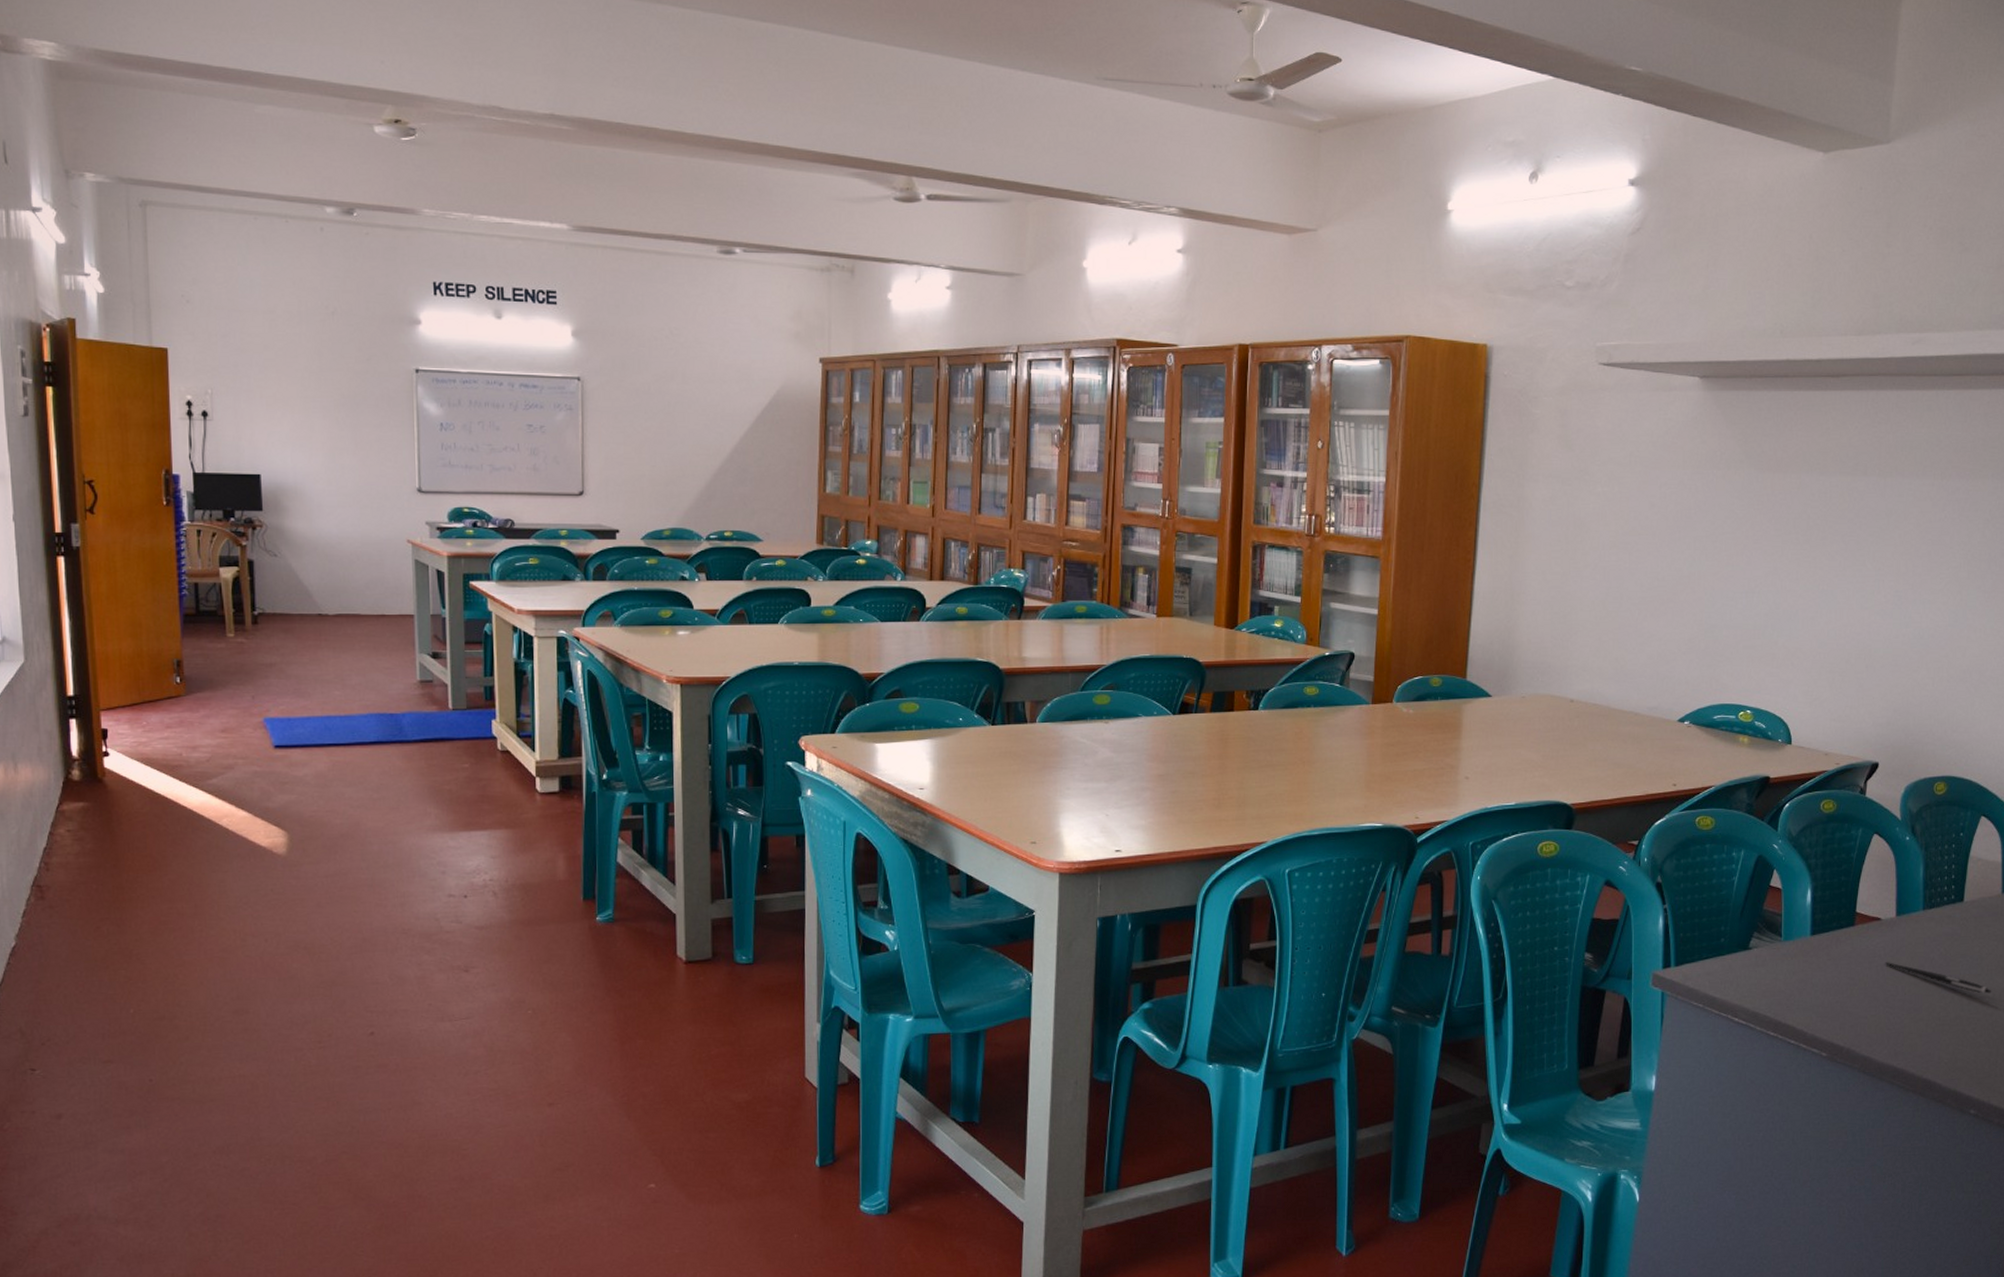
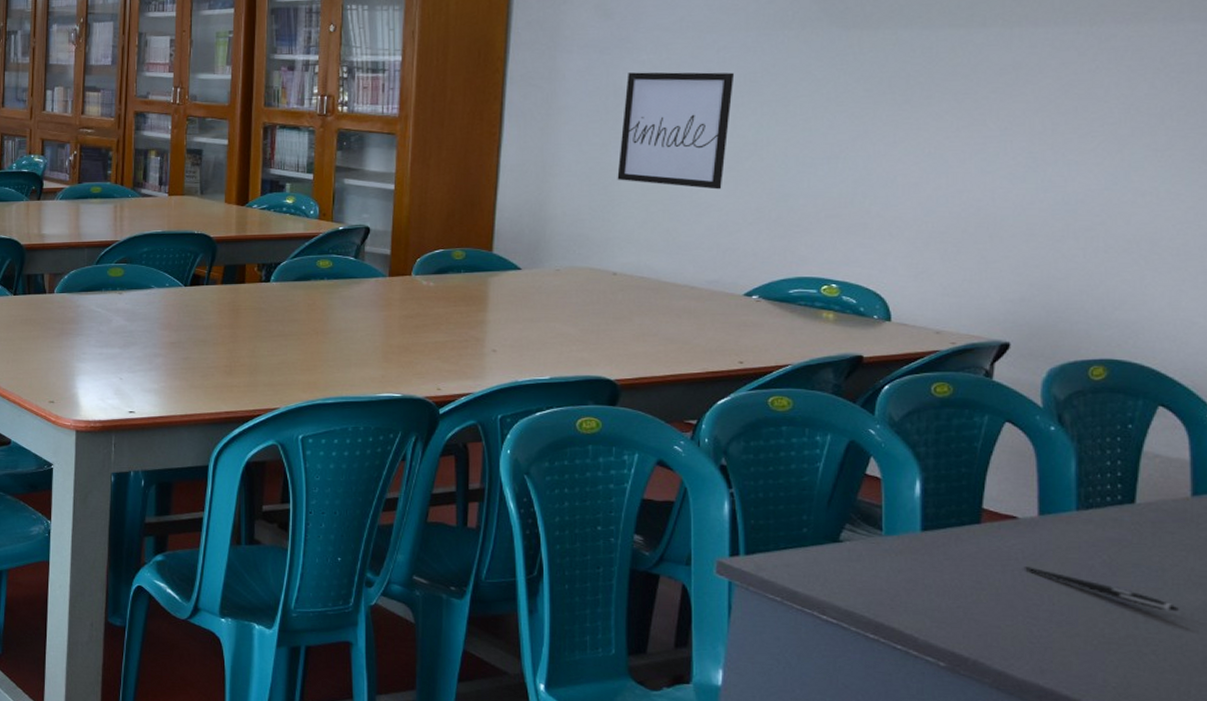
wall art: none [1575,504,1673,620] -> present [617,72,735,190]

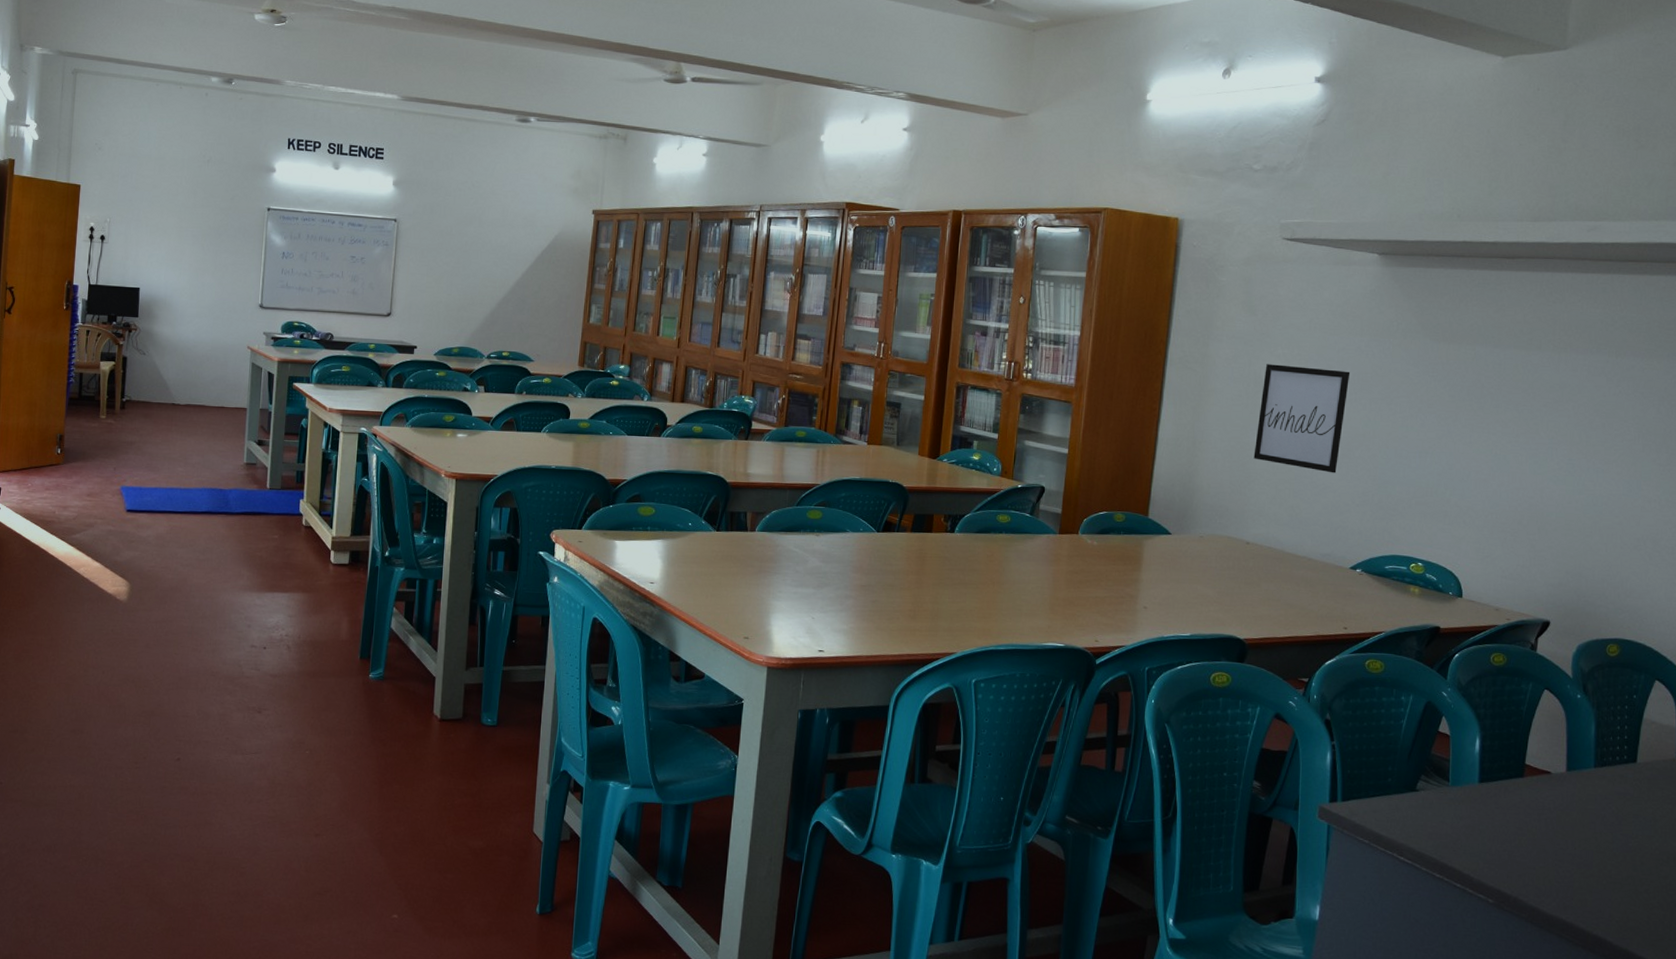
pen: present [1023,566,1179,612] -> none [1554,815,1665,856]

